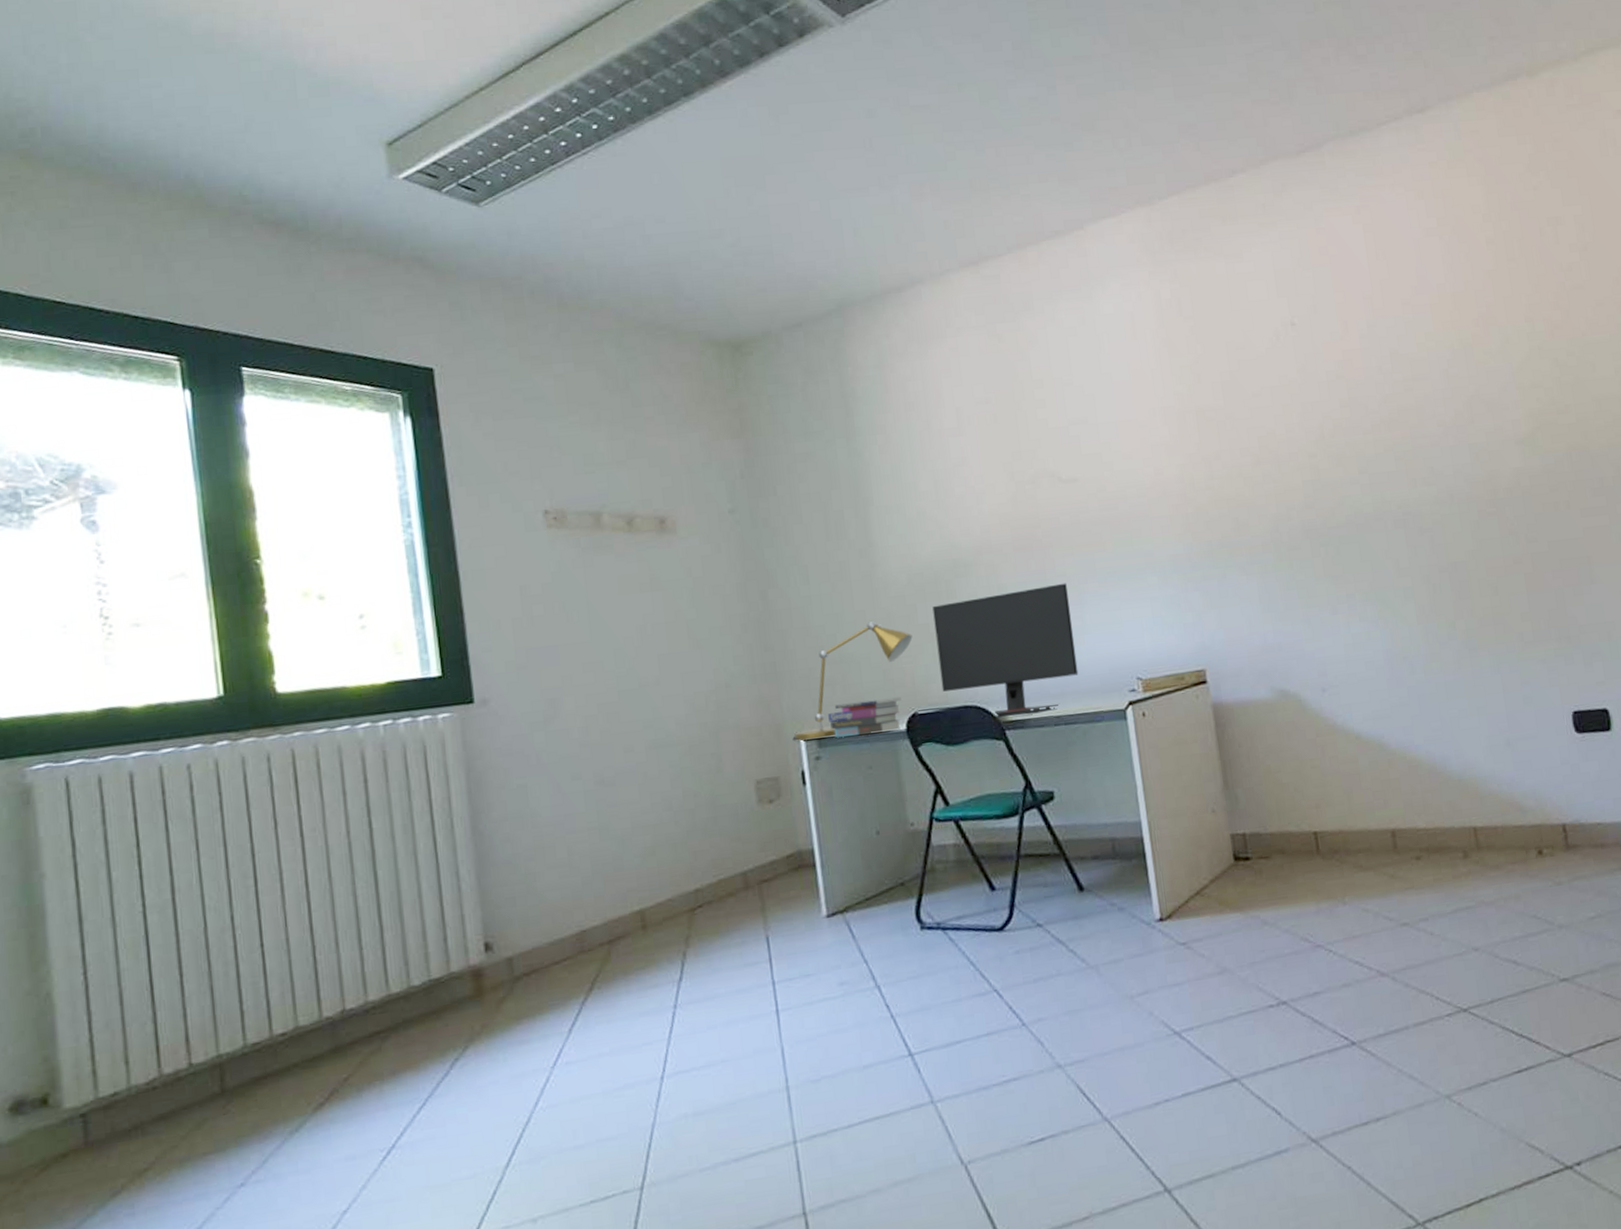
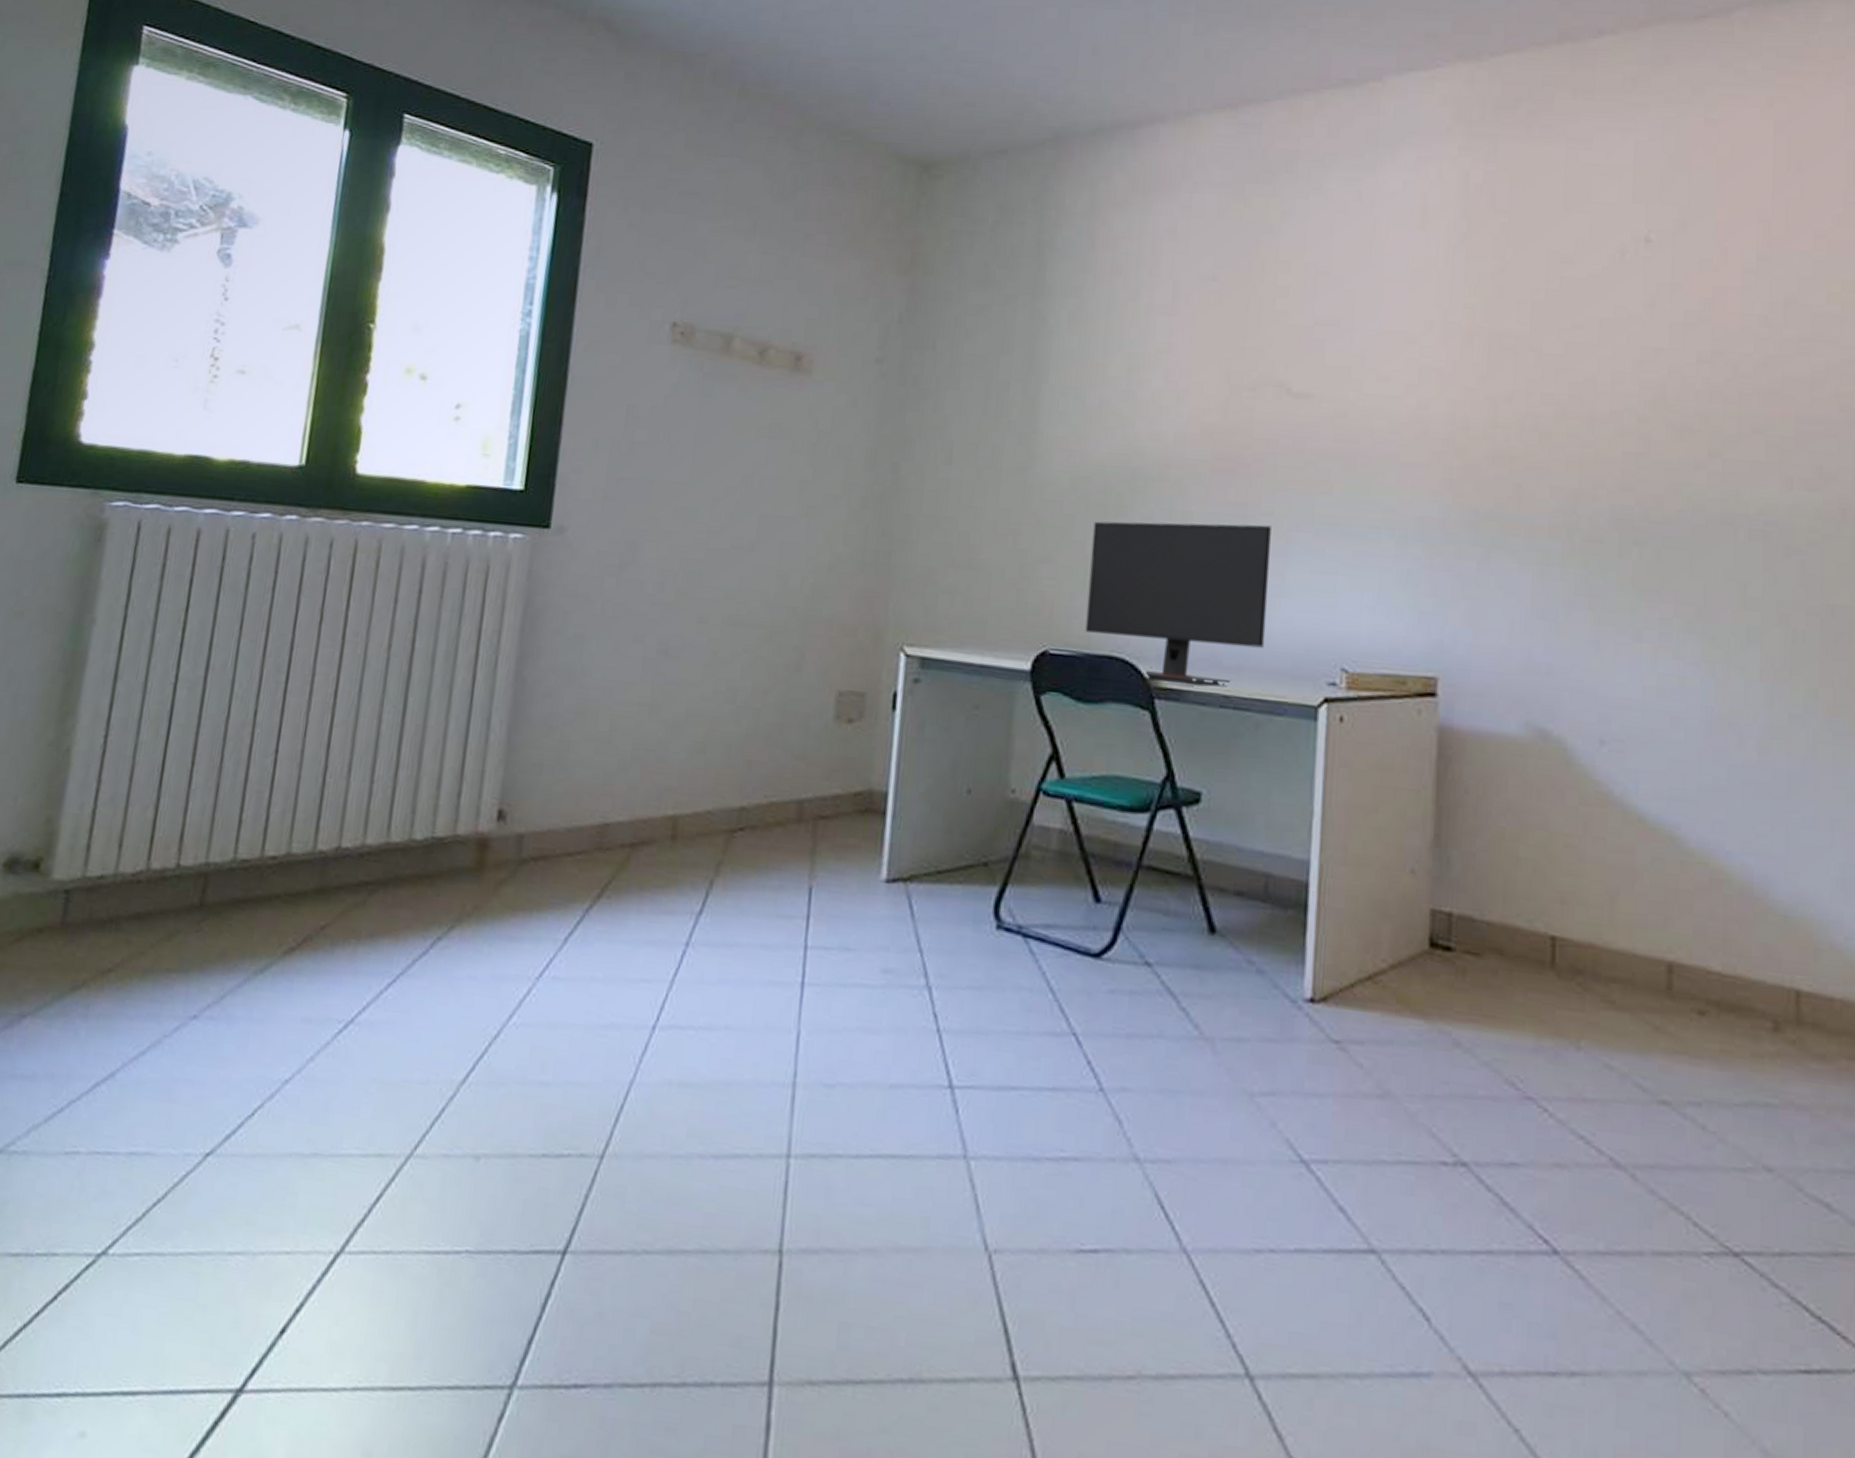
desk lamp: present [792,621,913,741] -> none [891,525,1062,658]
books: present [828,697,902,738] -> none [939,619,1033,668]

